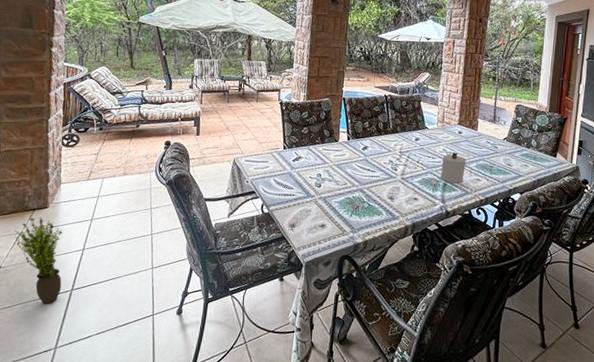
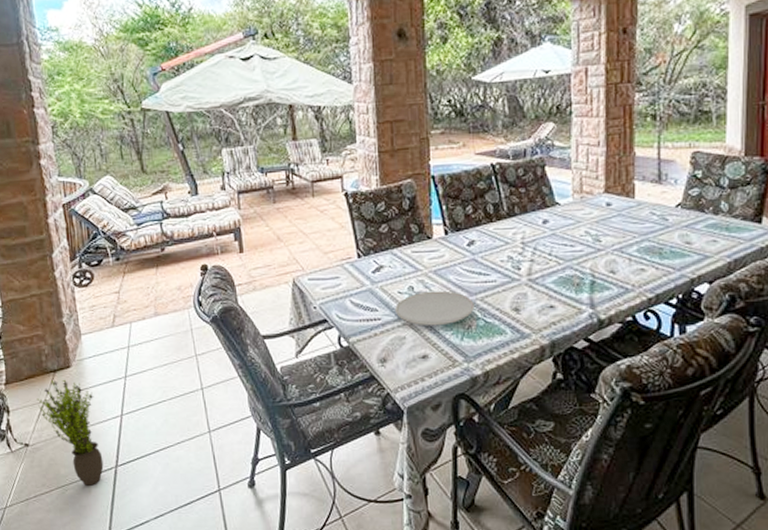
plate: none [306,178,363,205] -> present [395,290,474,326]
candle: present [441,152,466,184] -> none [585,234,622,279]

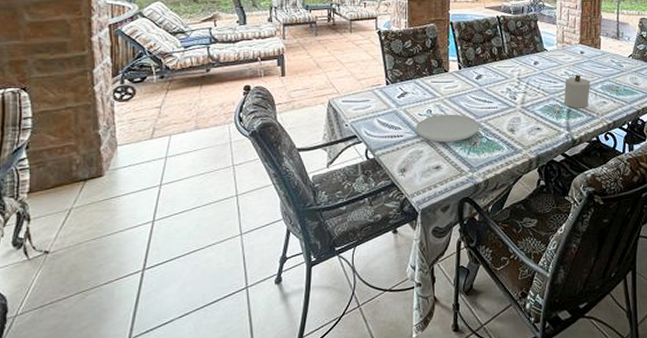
potted plant: present [37,379,104,486] -> none [62,187,130,290]
candle: none [585,234,622,279] -> present [564,75,590,108]

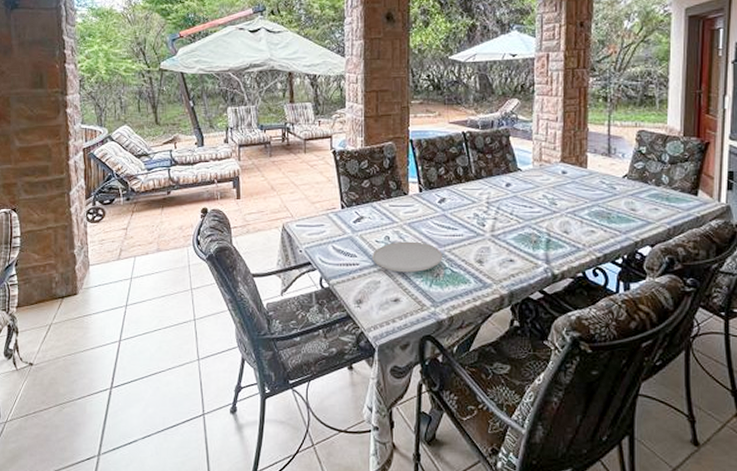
candle: present [564,75,590,108] -> none [542,198,574,238]

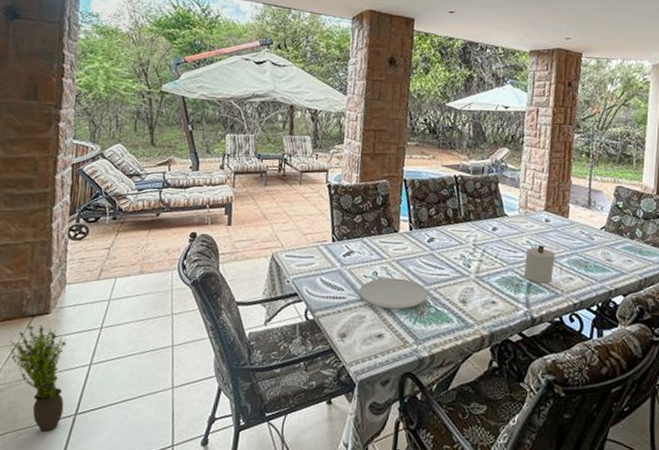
potted plant: none [44,305,100,405] -> present [9,324,67,432]
candle: none [542,198,574,238] -> present [524,245,555,283]

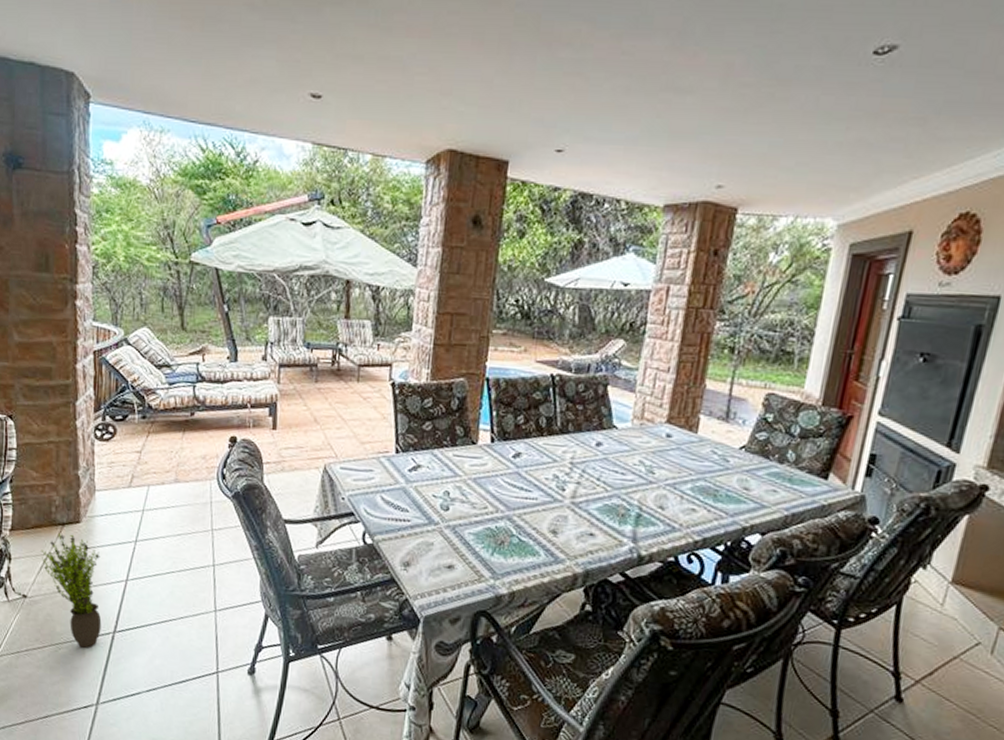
plate: present [359,277,428,310] -> none [427,498,511,538]
candle: present [524,245,555,283] -> none [633,466,676,515]

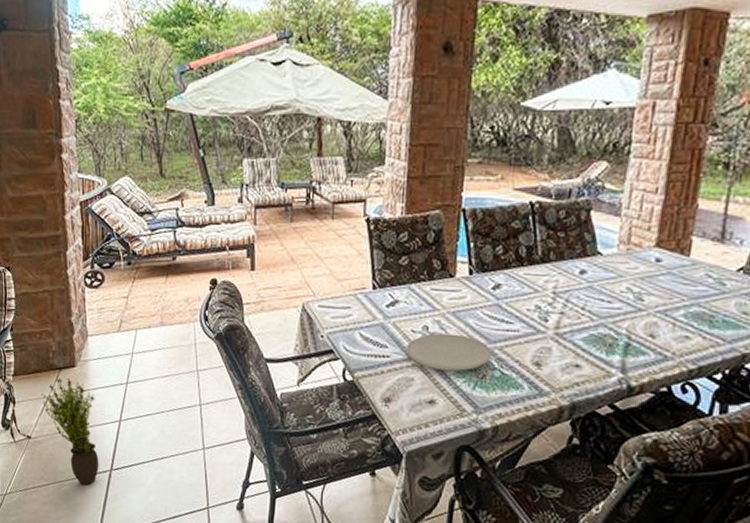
plate: none [427,498,511,538] -> present [406,333,492,372]

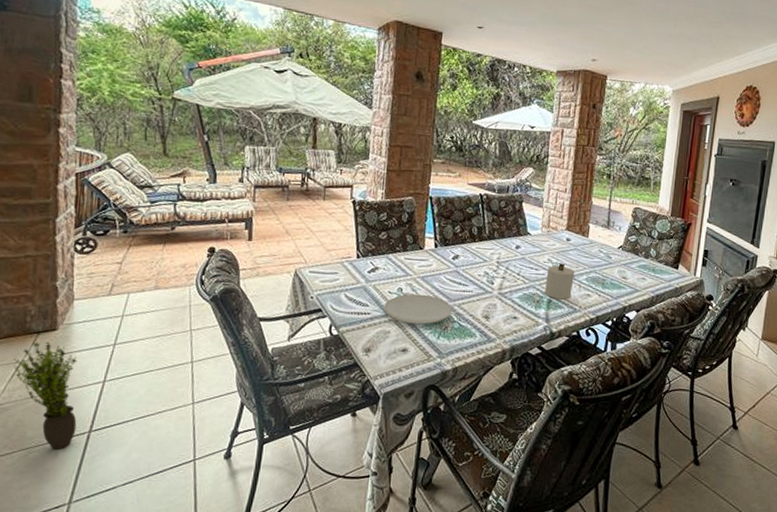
candle: none [621,293,667,343] -> present [545,263,575,300]

